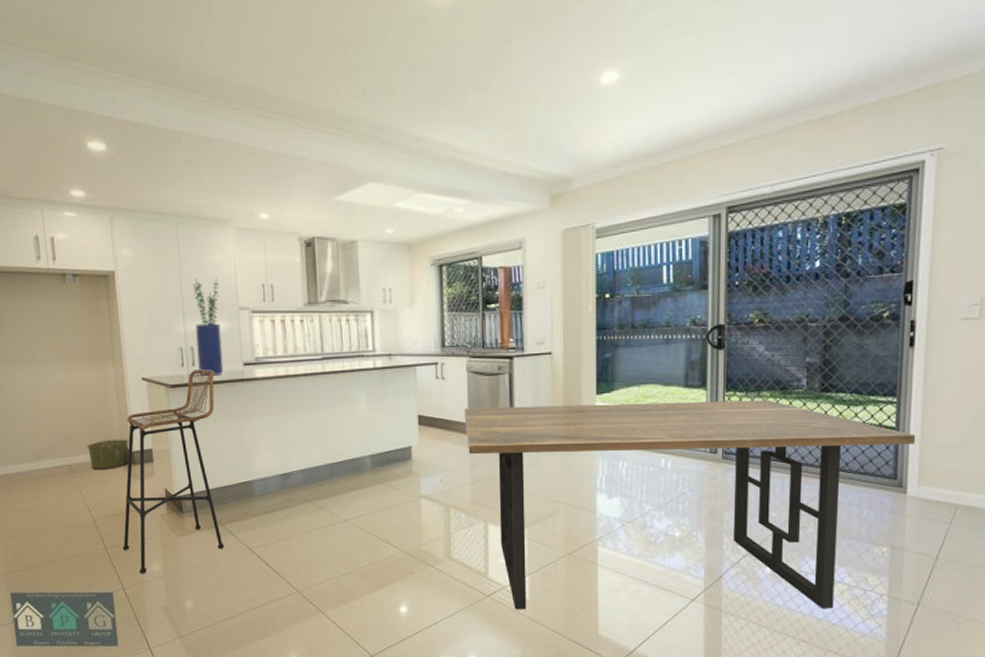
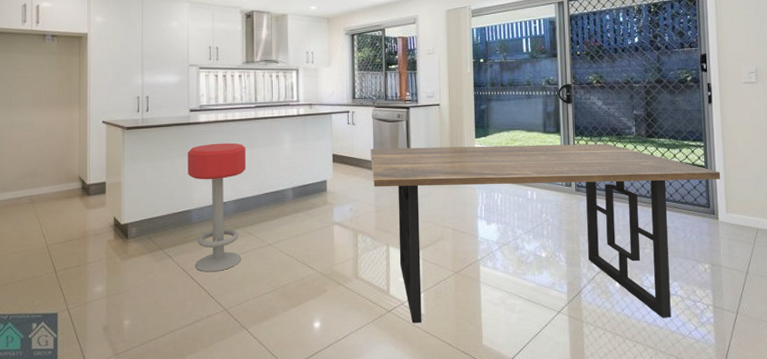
basket: present [86,439,129,470] -> none [48,173,86,200]
bar stool: present [122,369,225,574] -> none [71,115,164,295]
vase: present [193,277,224,376] -> none [152,40,173,120]
bar stool: none [244,402,315,551] -> present [188,143,247,272]

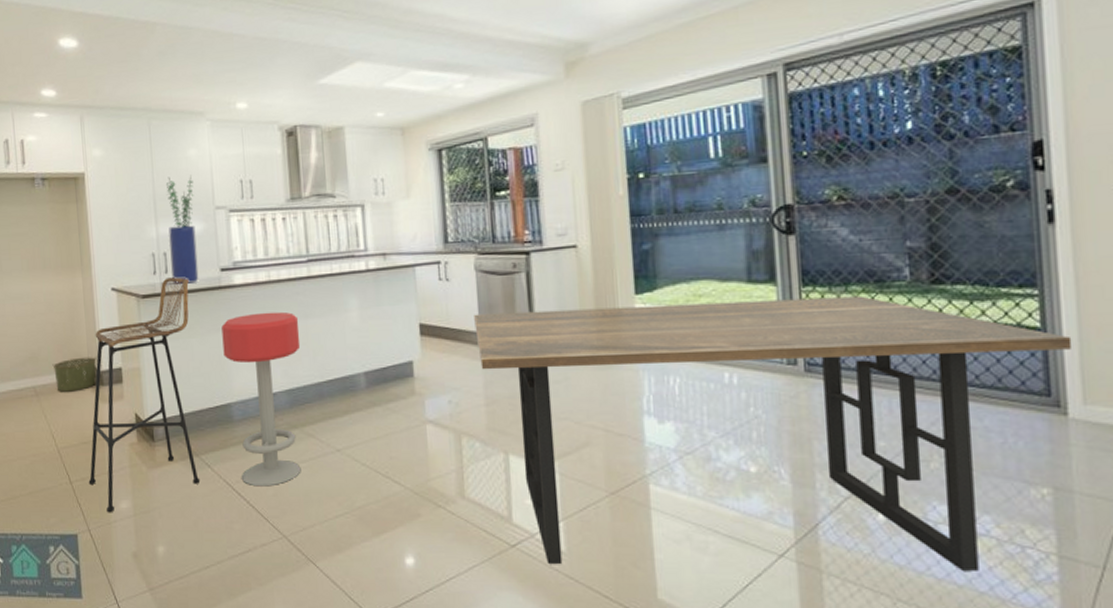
basket: none [48,173,86,200] -> present [52,357,97,392]
bar stool: none [71,115,164,295] -> present [88,277,201,513]
vase: none [152,40,173,120] -> present [167,175,199,284]

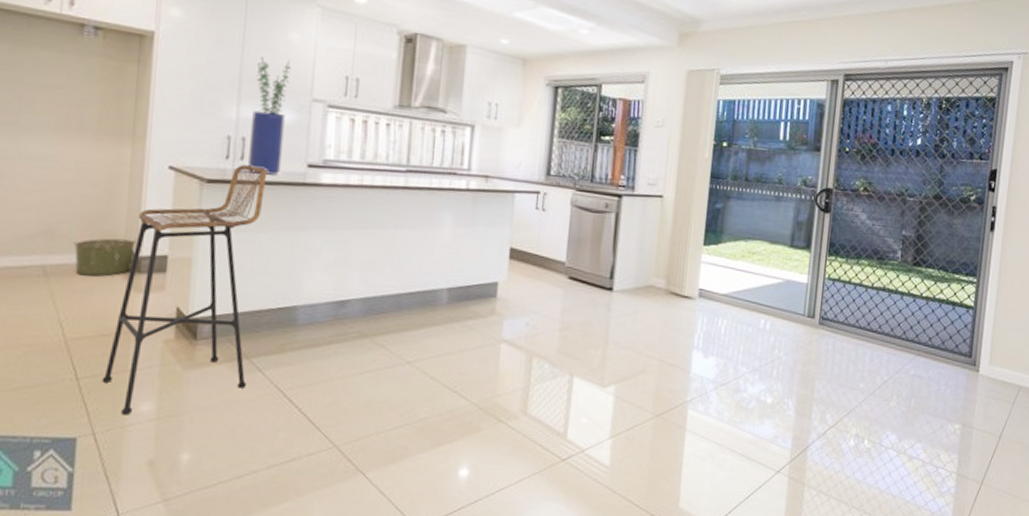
bar stool: present [221,311,301,487] -> none [296,216,387,395]
dining table: present [474,296,1073,571] -> none [561,245,990,485]

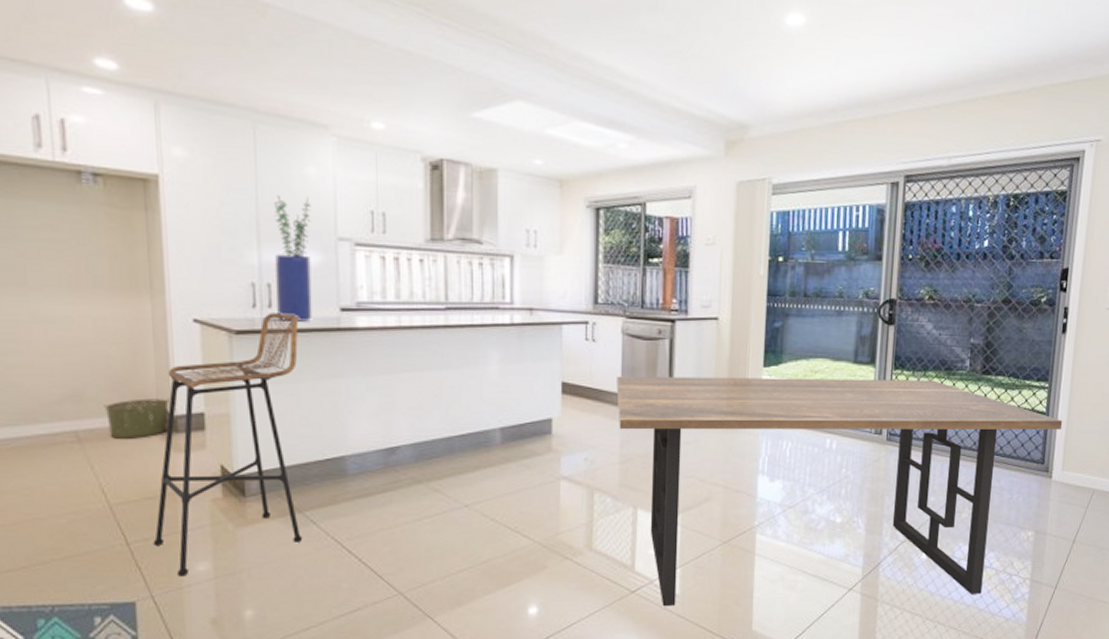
dining table: none [561,245,990,485] -> present [616,376,1063,607]

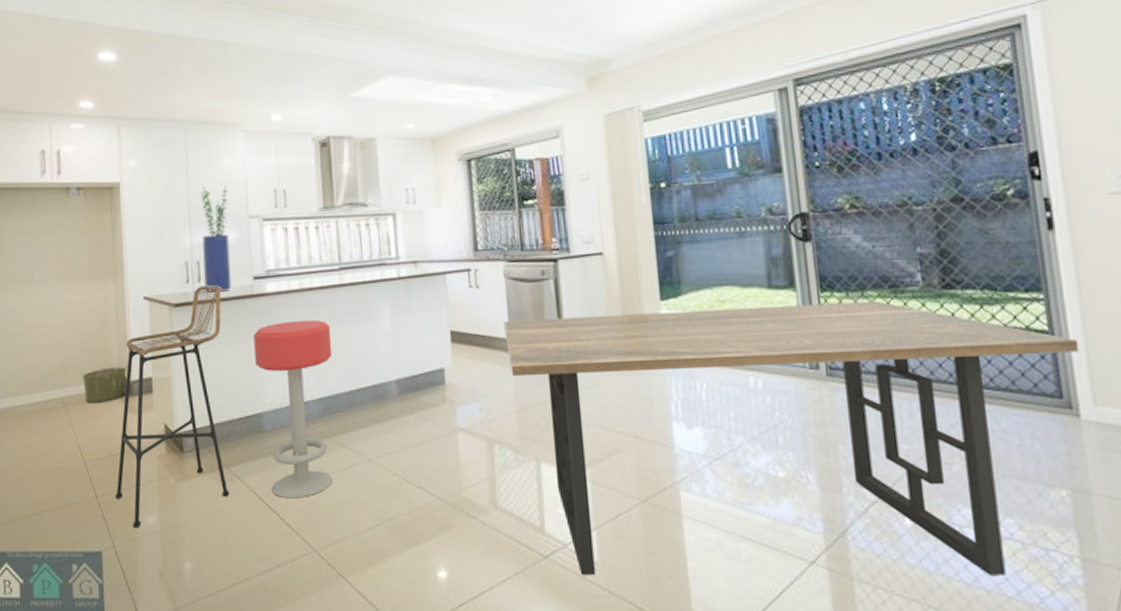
bar stool: none [338,360,432,544] -> present [253,319,333,499]

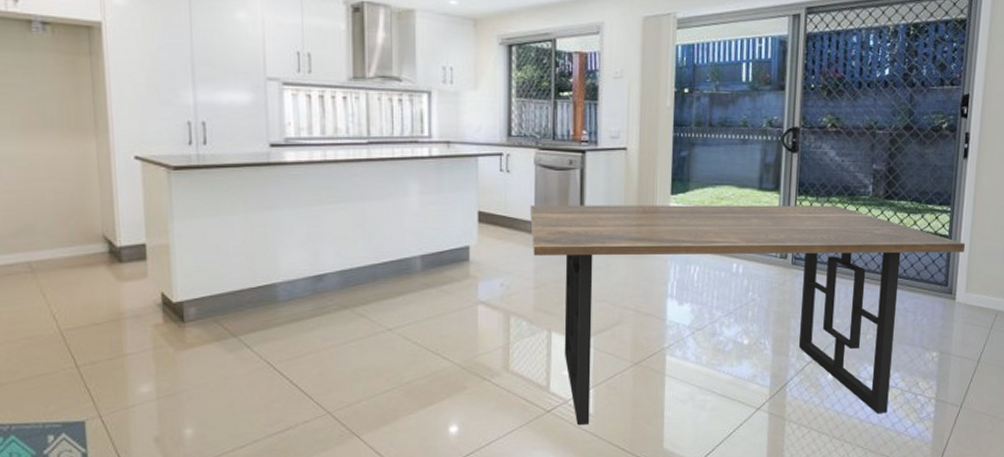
basket: present [81,366,127,403] -> none [54,231,114,269]
bar stool: present [115,285,230,528] -> none [100,149,238,398]
vase: present [201,184,232,293] -> none [208,39,244,157]
bar stool: present [253,319,333,499] -> none [268,192,356,366]

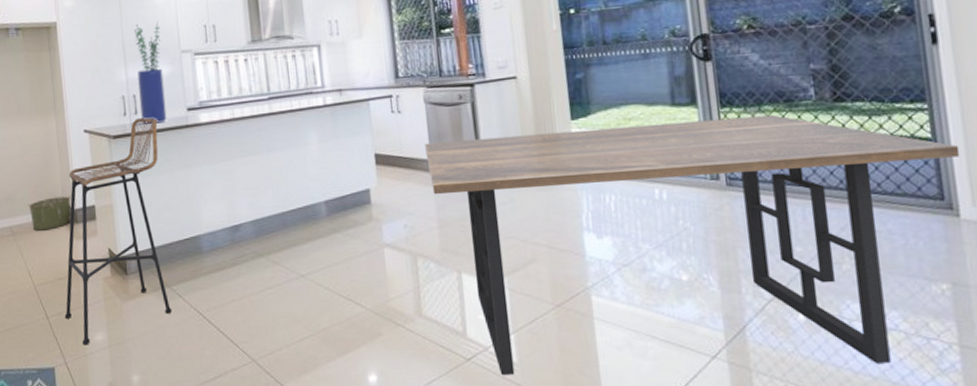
basket: none [54,231,114,269] -> present [28,196,71,231]
bar stool: none [100,149,238,398] -> present [64,117,173,346]
vase: none [208,39,244,157] -> present [135,21,167,125]

